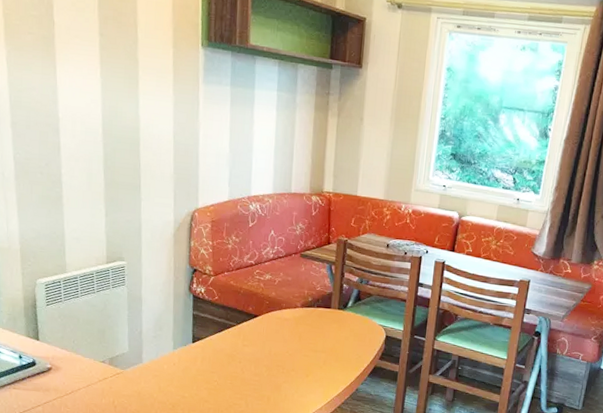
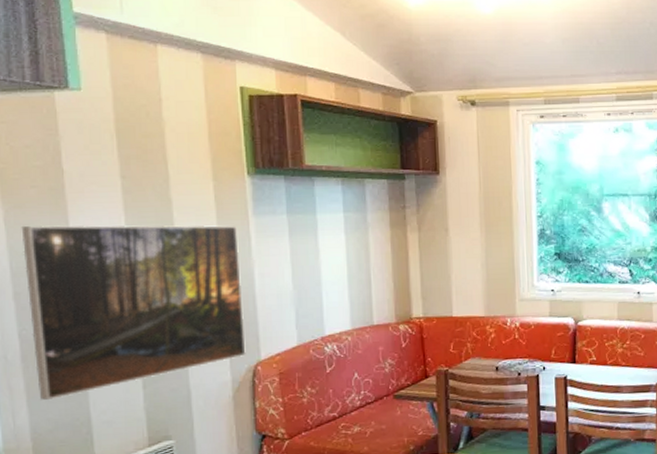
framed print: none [19,67,189,214] -> present [21,224,246,400]

